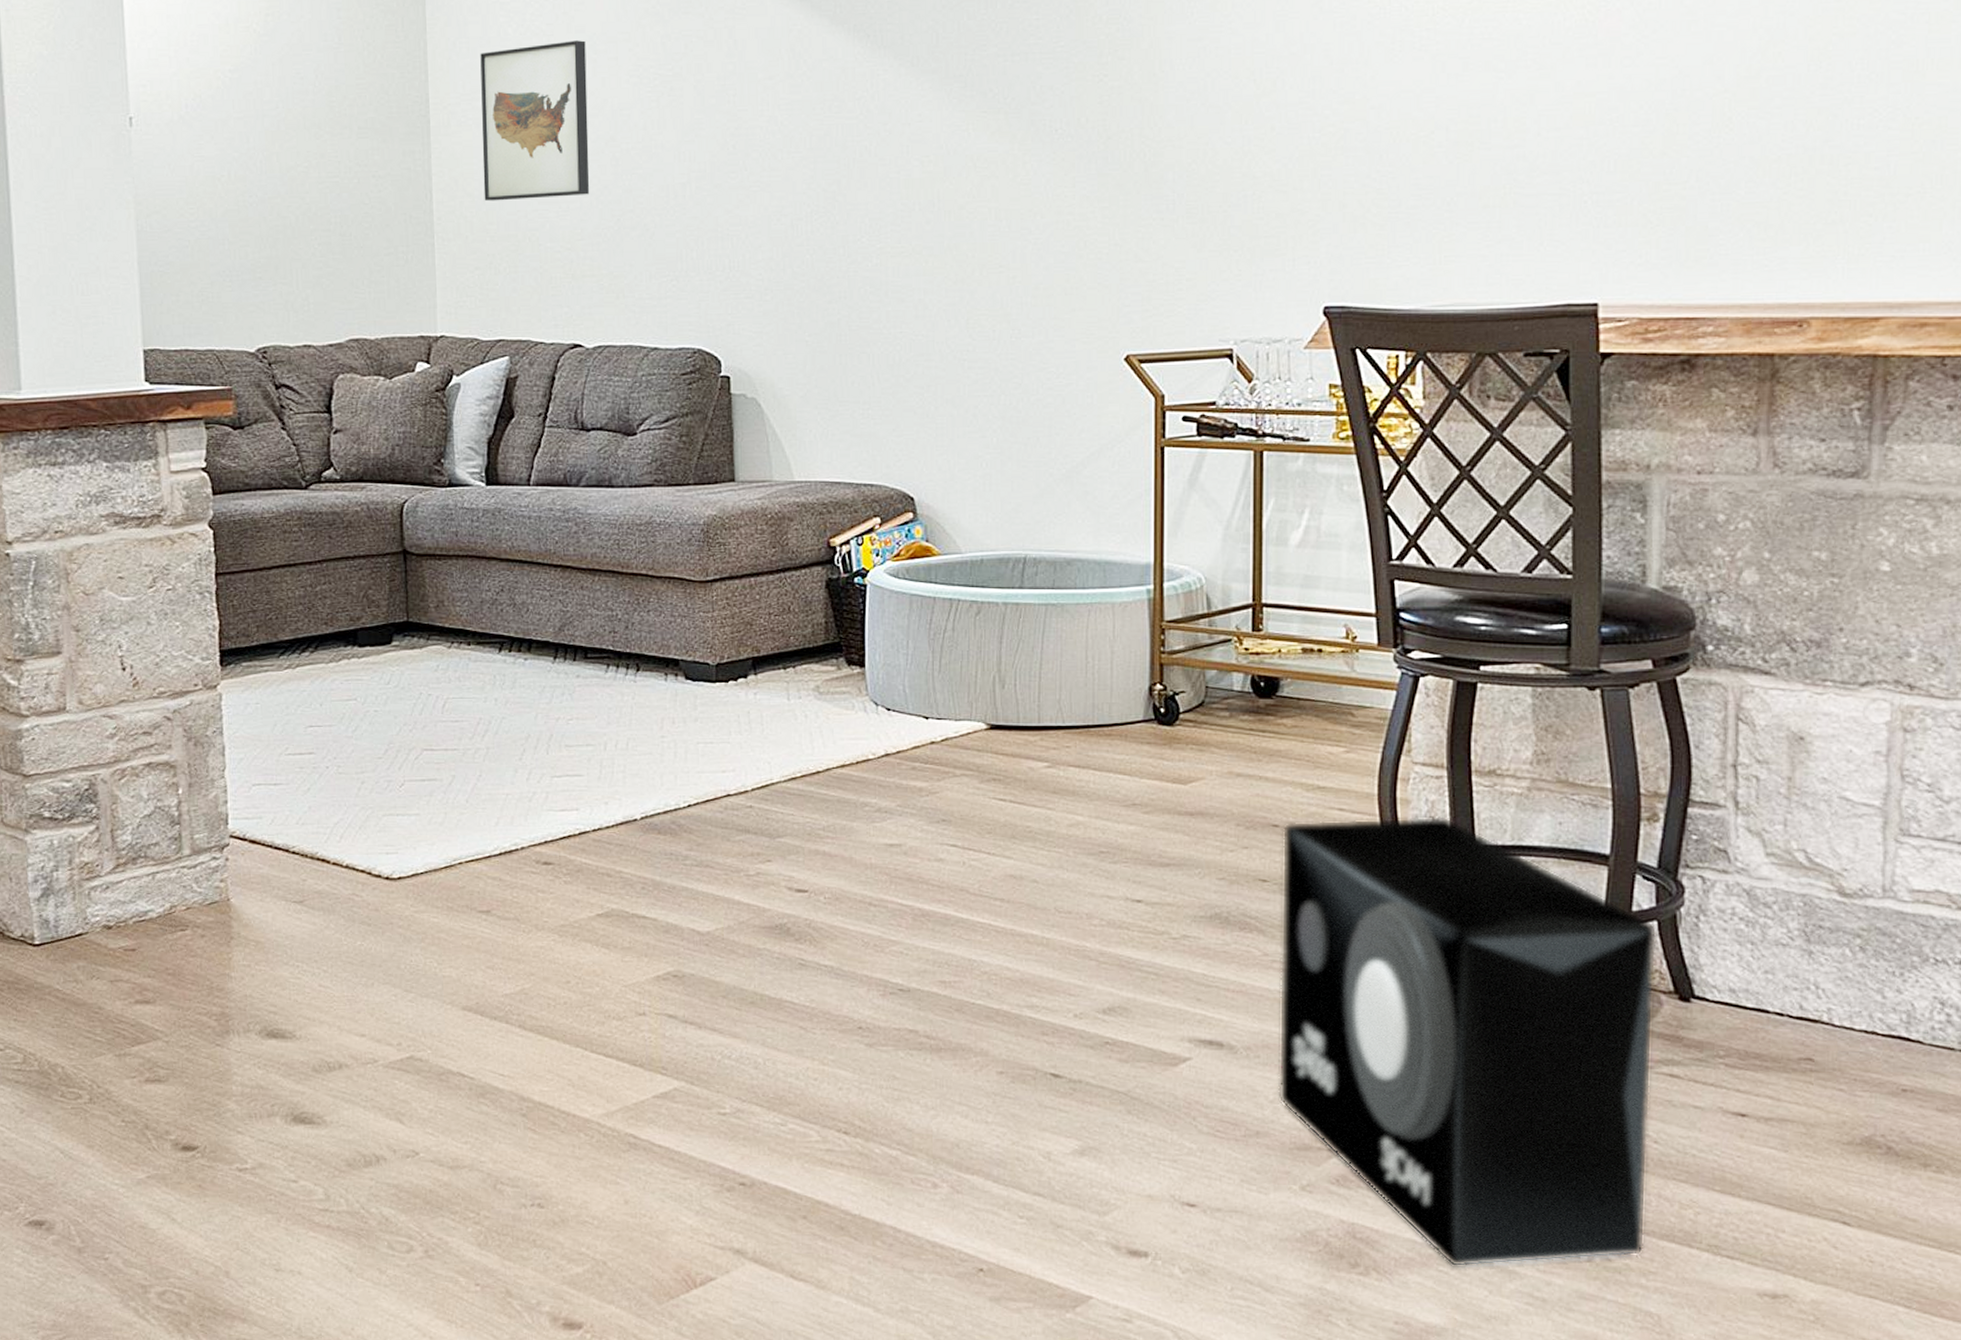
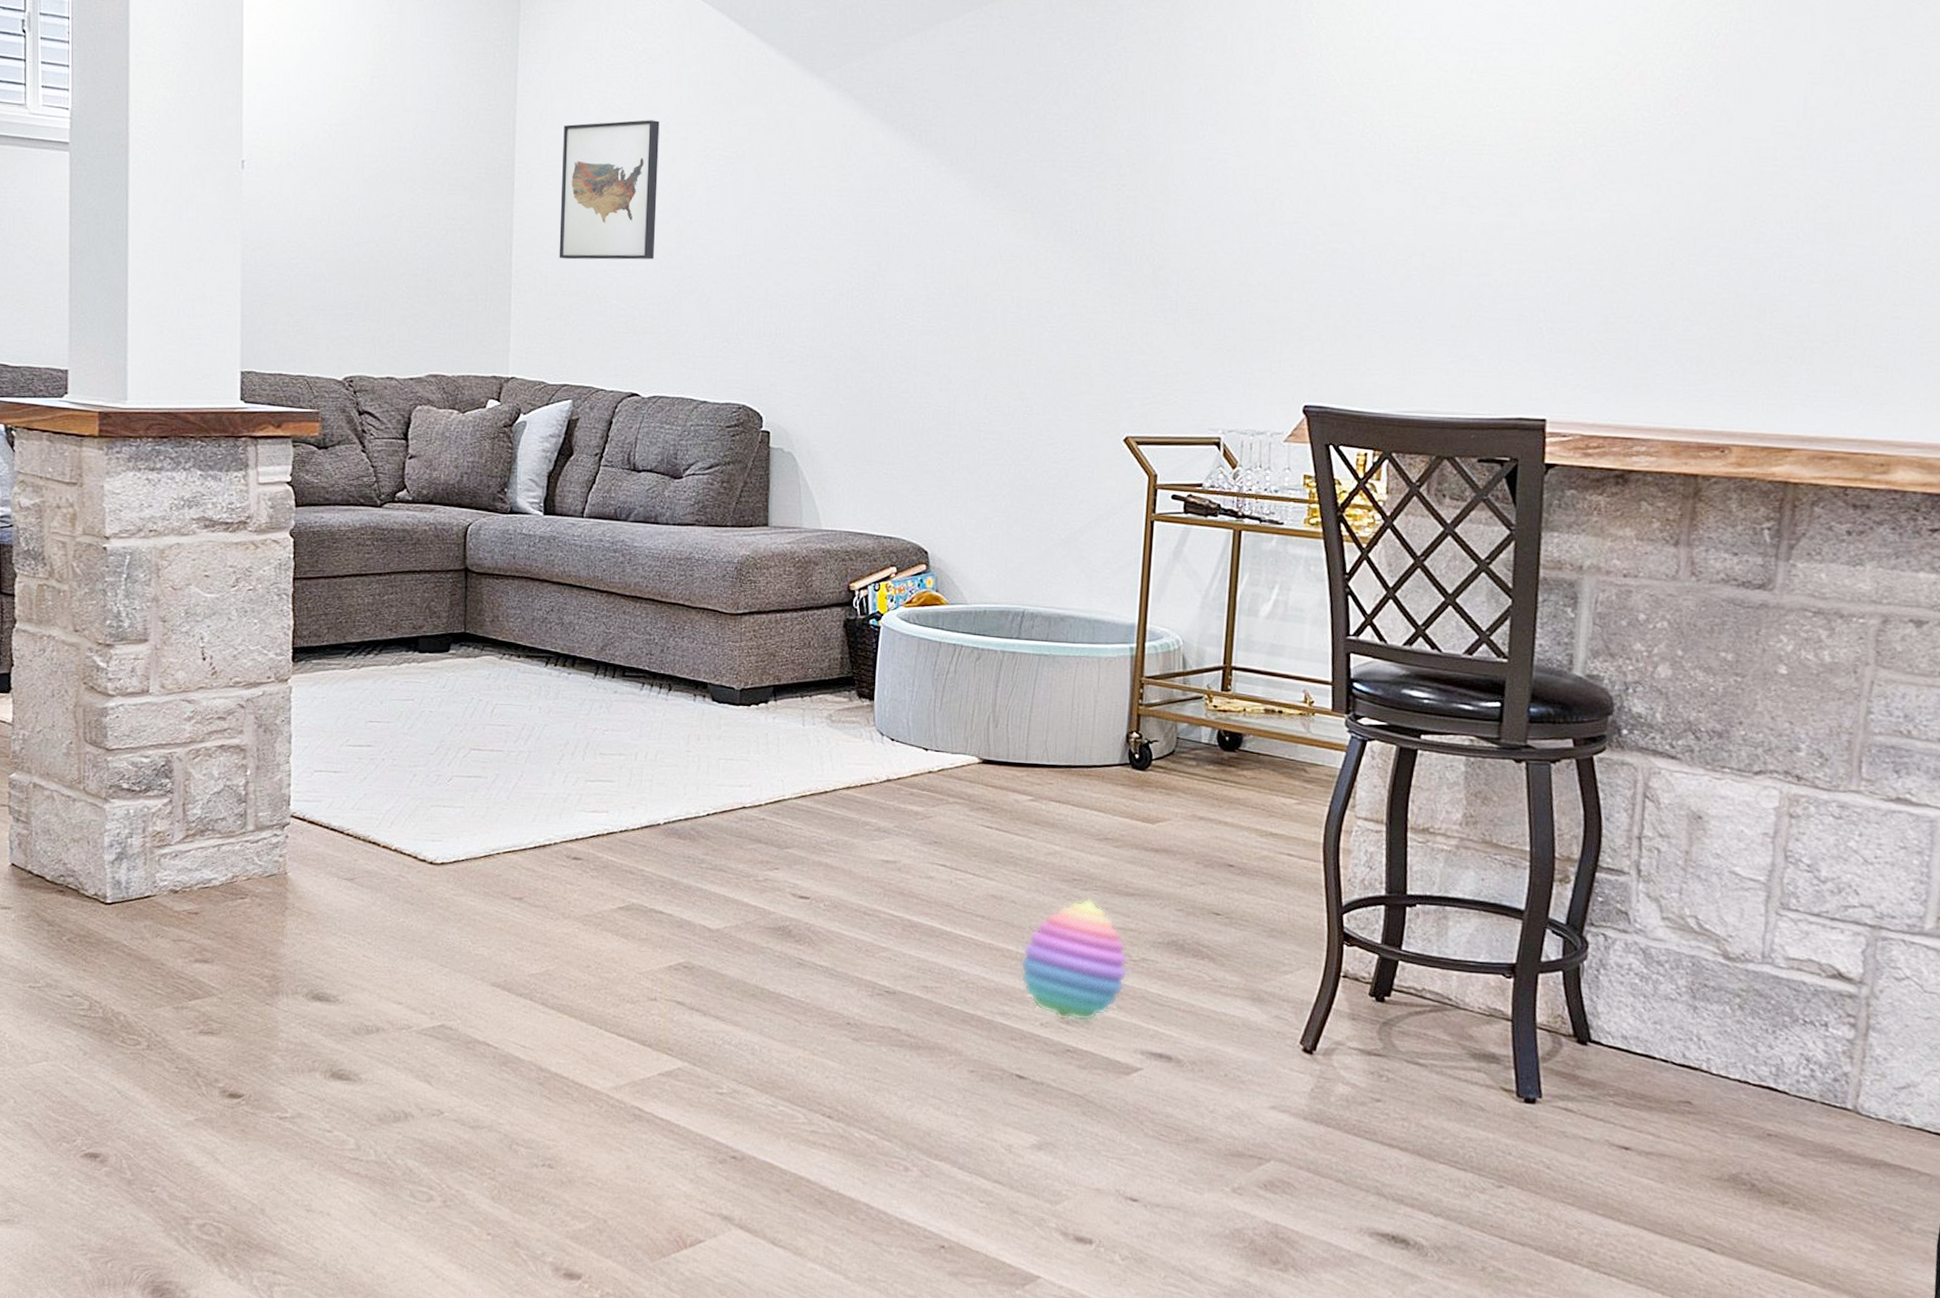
stacking toy: none [1047,872,1169,1010] -> present [1020,898,1128,1021]
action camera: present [1278,816,1657,1267] -> none [1217,863,1562,1269]

